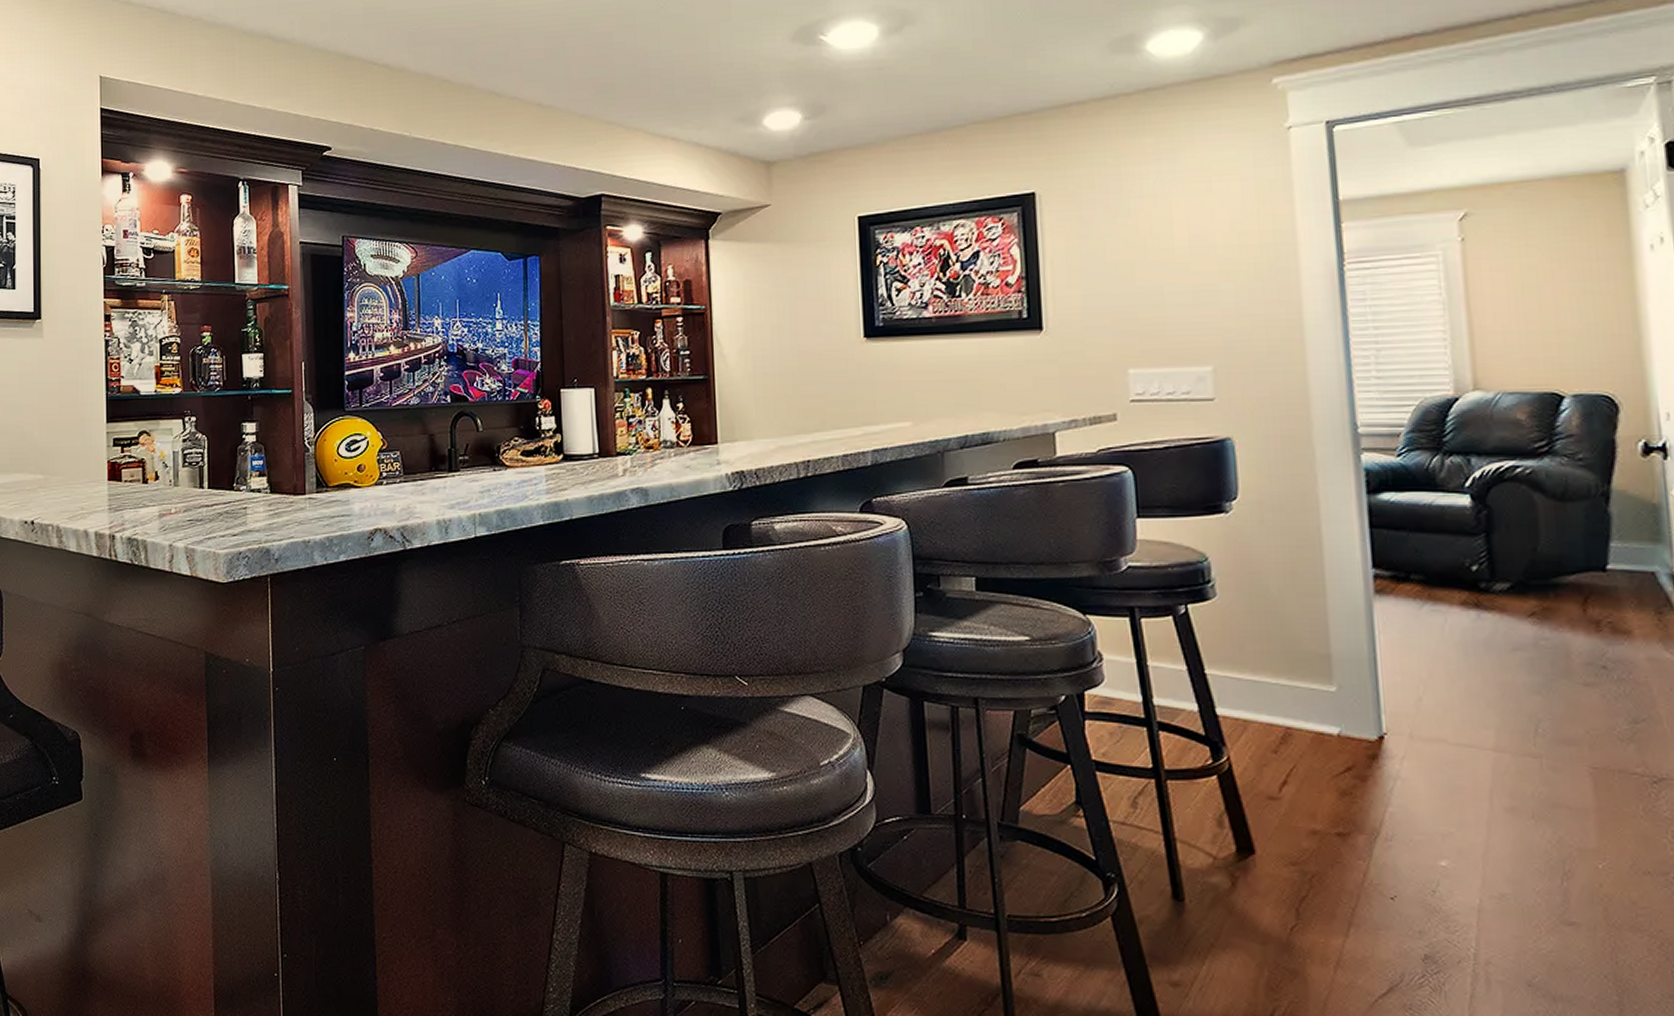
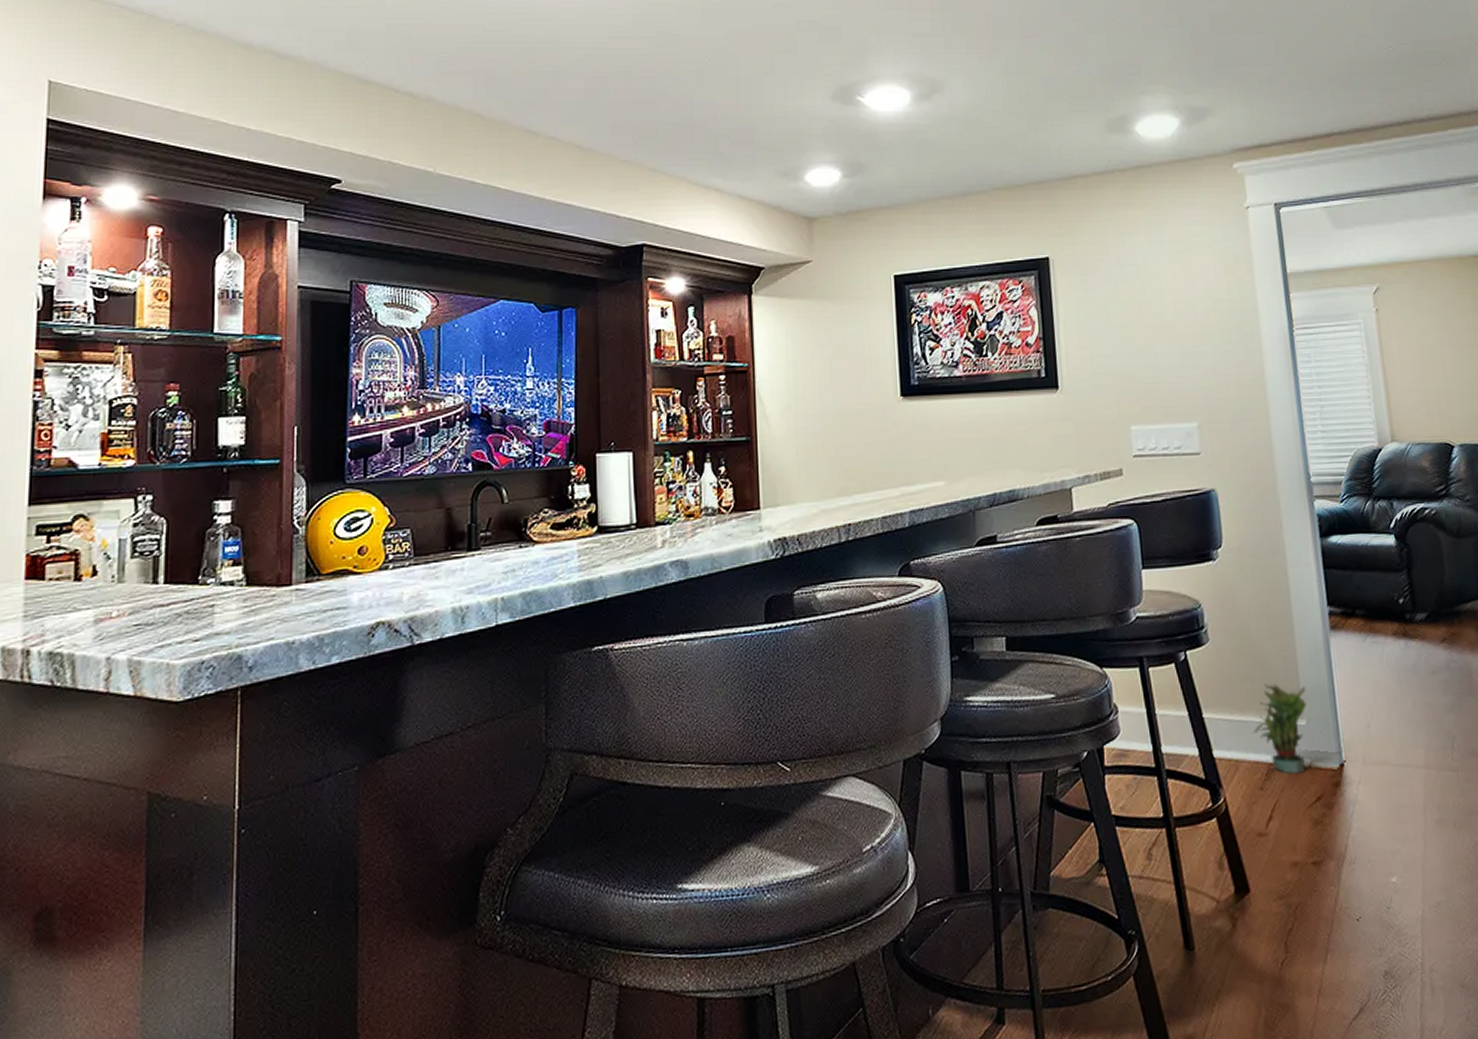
potted plant: none [1267,645,1339,742] -> present [1252,683,1307,775]

